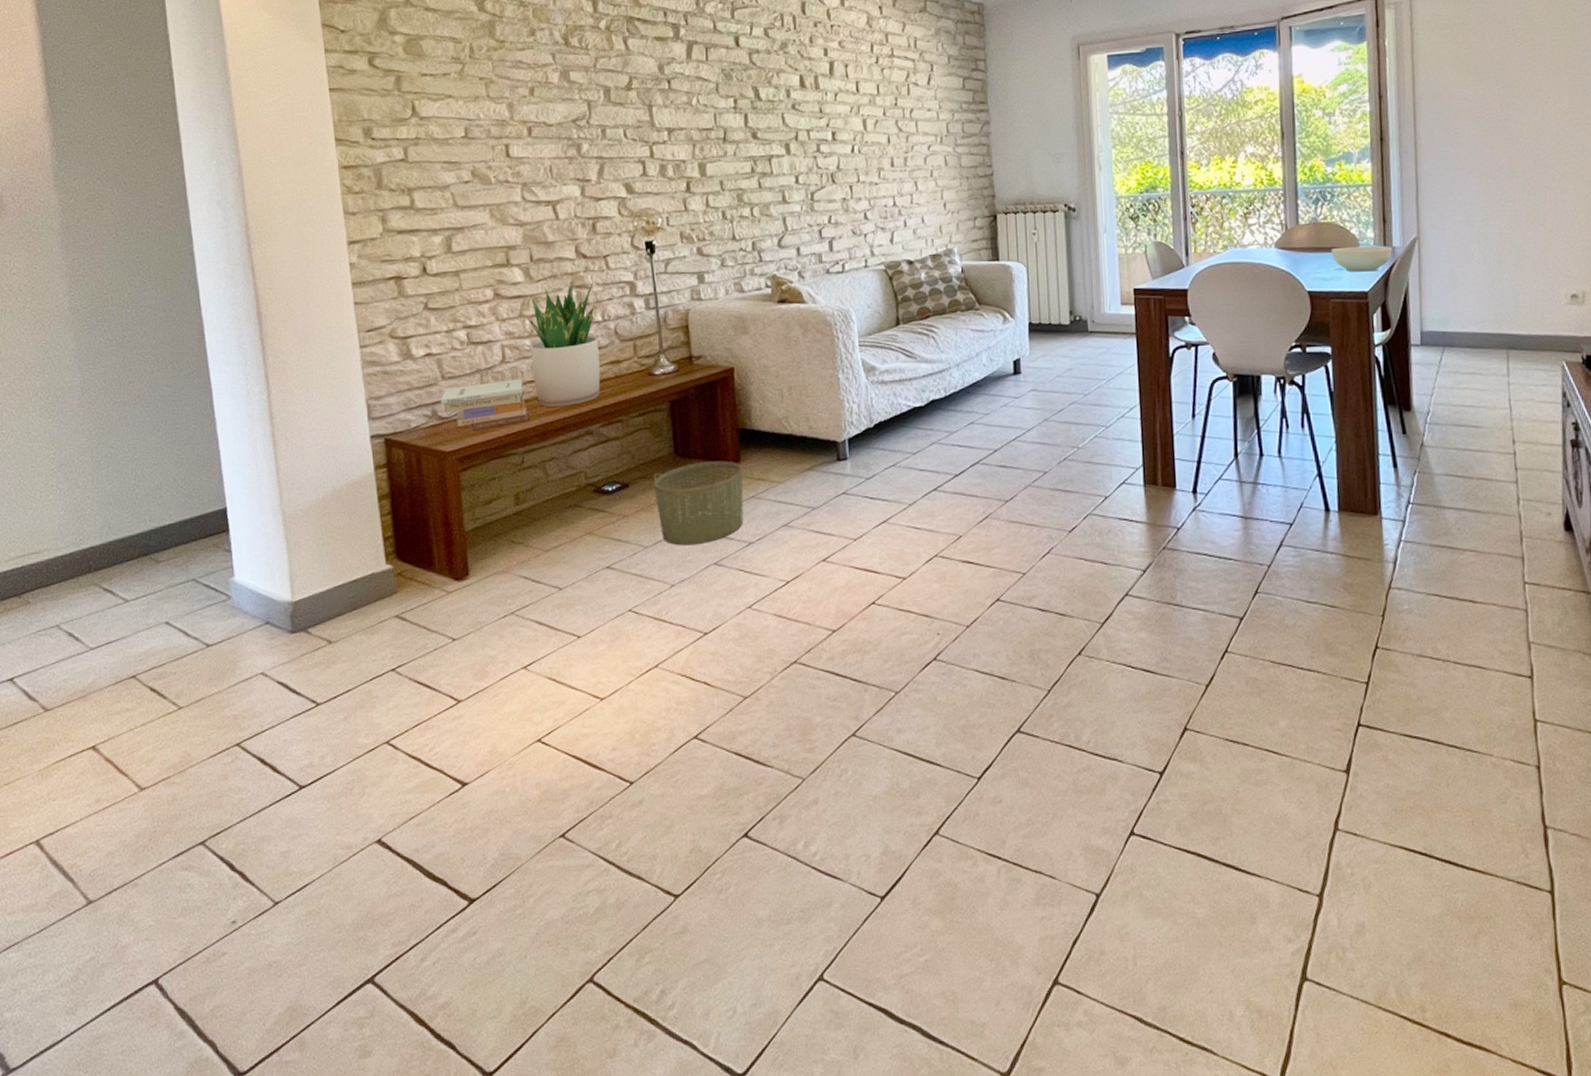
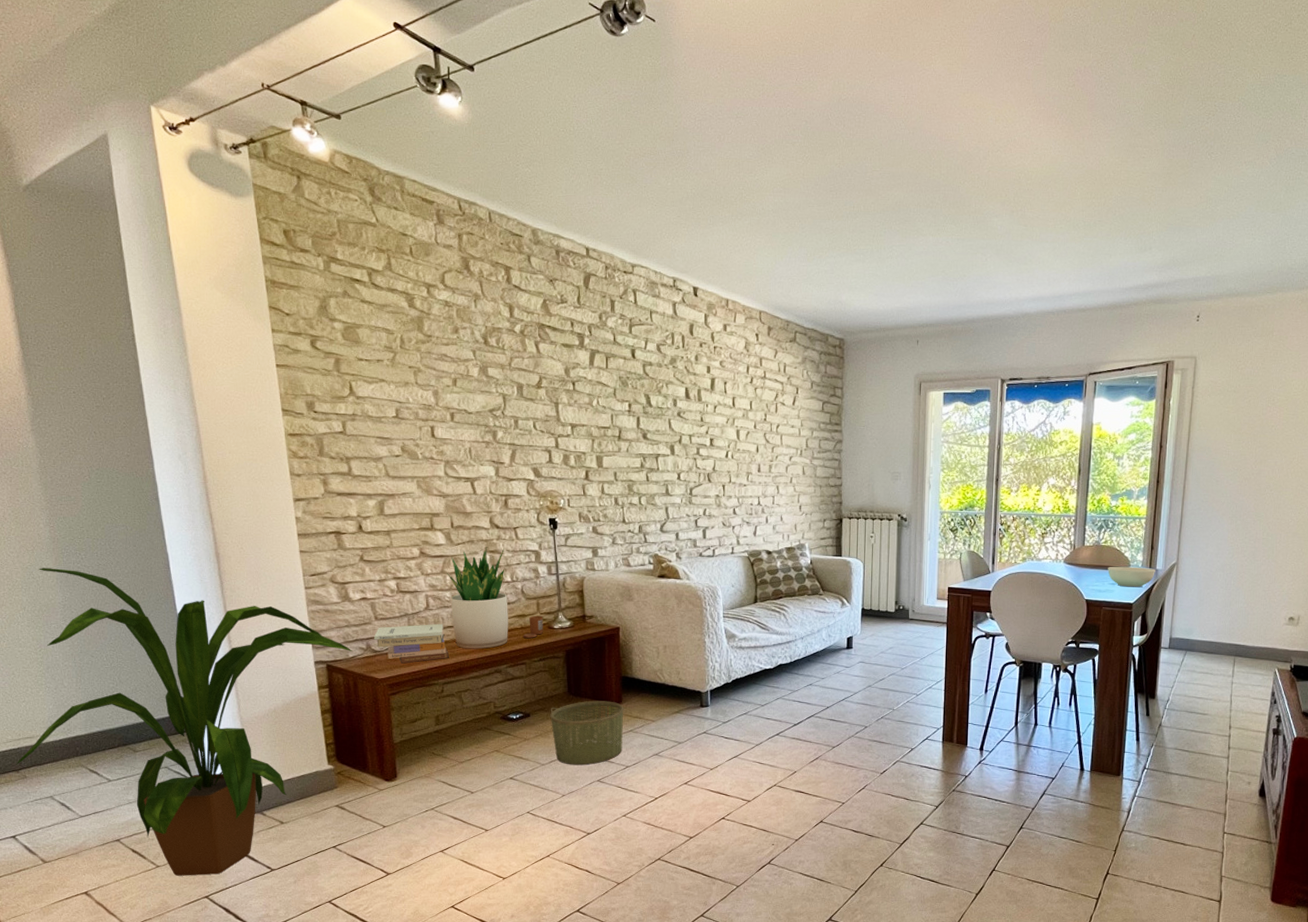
house plant: none [18,344,415,719] -> present [16,568,352,876]
candle: none [617,360,642,389] -> present [522,615,543,638]

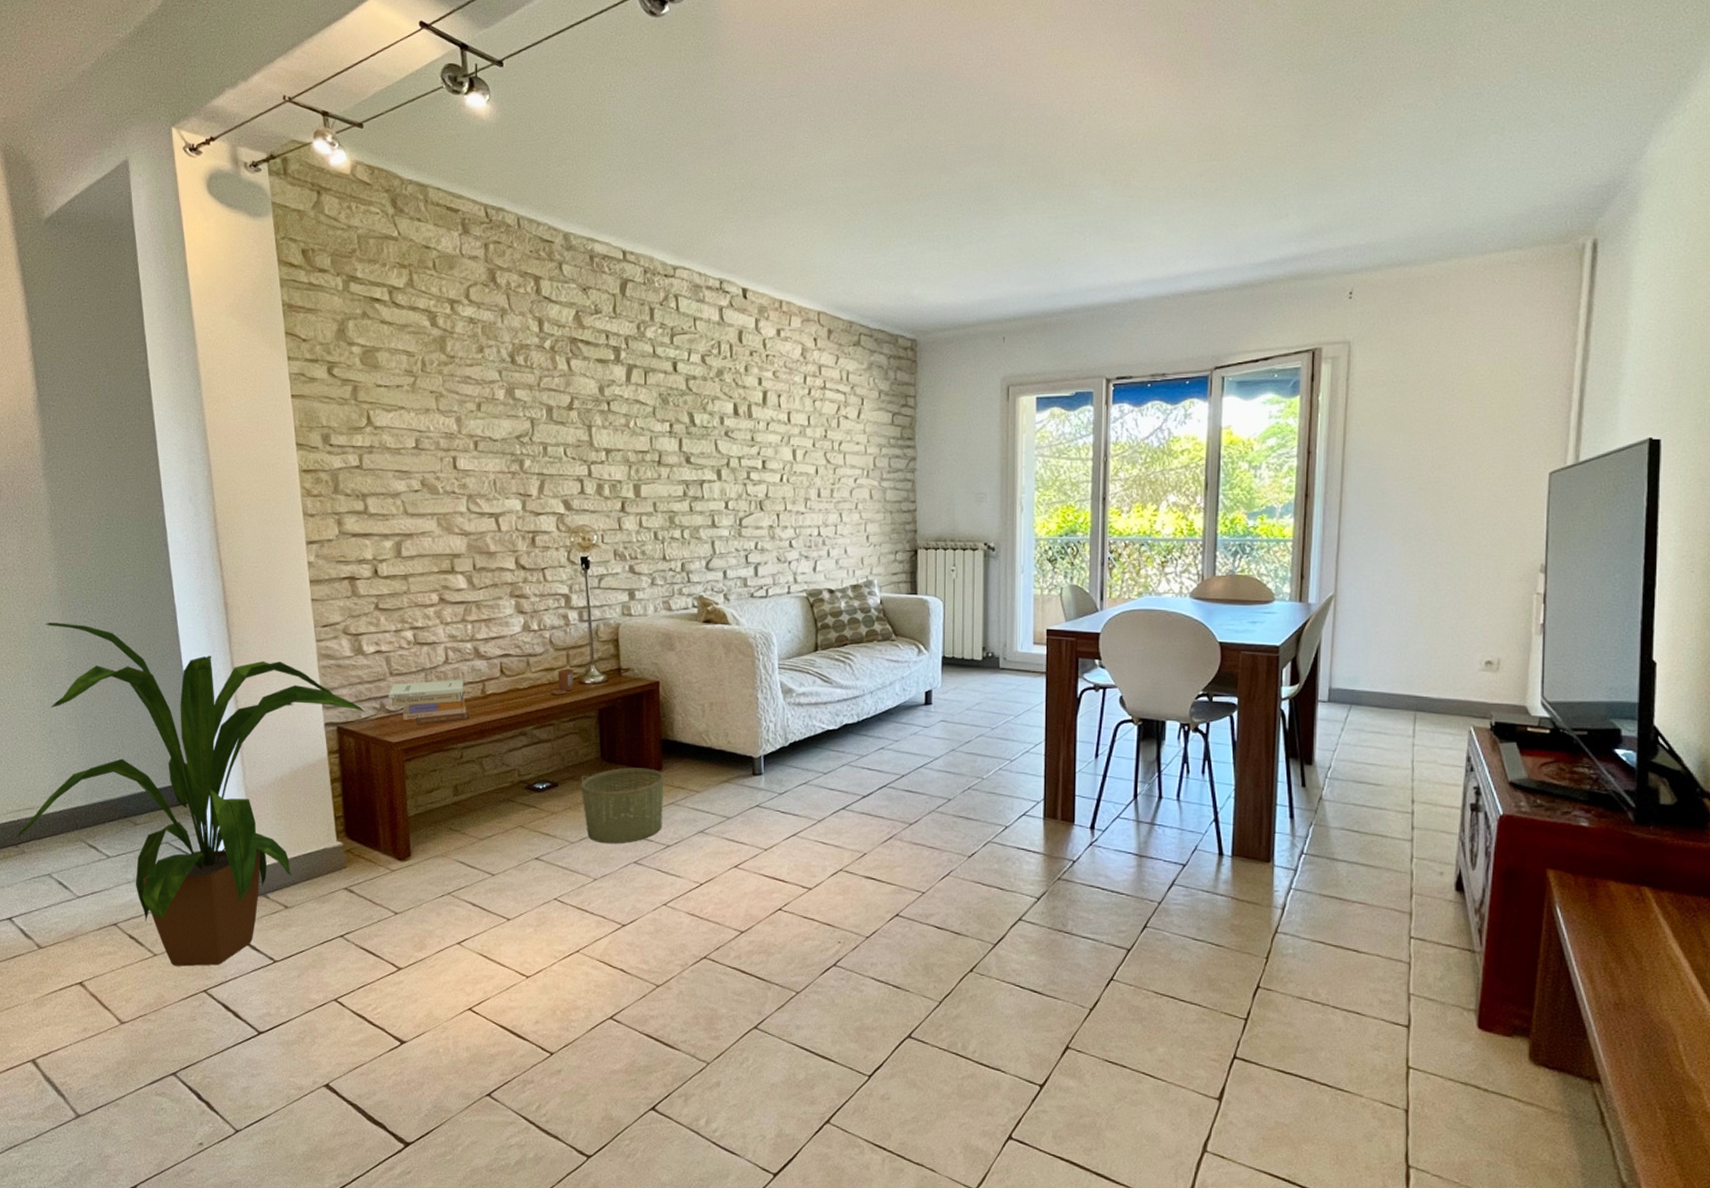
planter: present [447,547,508,649] -> none [468,591,535,709]
bowl: present [1108,566,1155,588] -> none [1246,600,1307,626]

